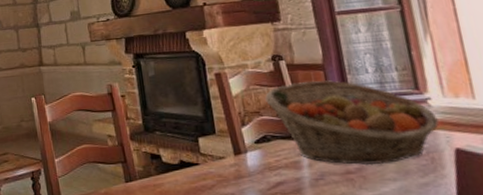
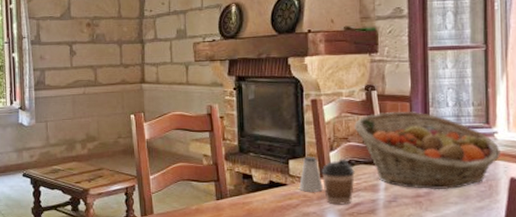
saltshaker: none [212,133,239,171] -> present [299,157,323,192]
coffee cup: none [234,134,274,185] -> present [321,159,355,205]

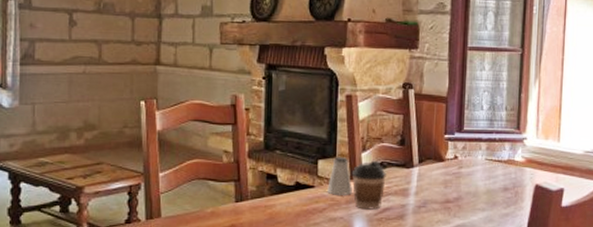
fruit basket: present [353,110,500,190] -> none [388,112,528,196]

